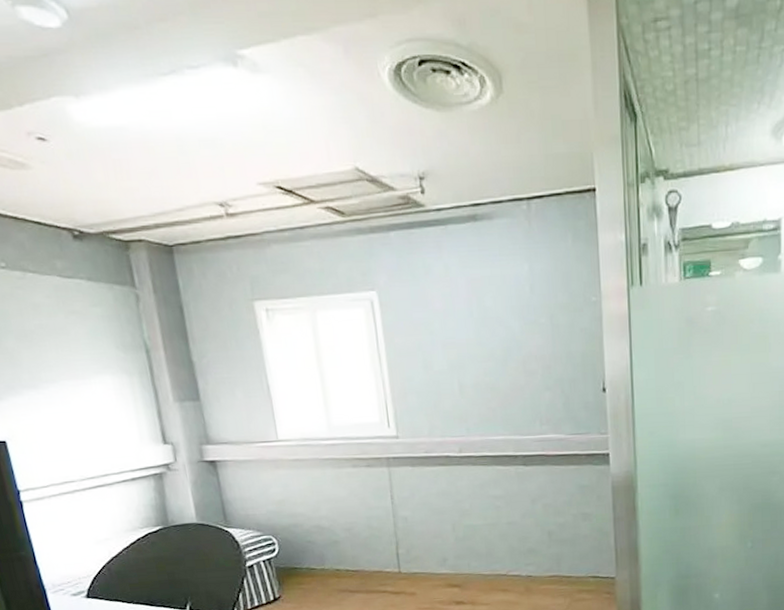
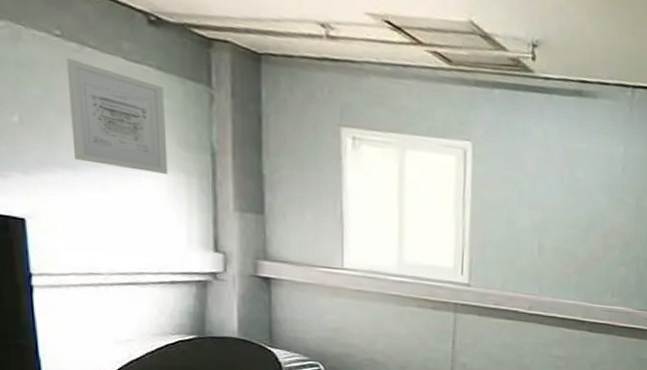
wall art: none [13,286,113,380] -> present [66,58,168,174]

